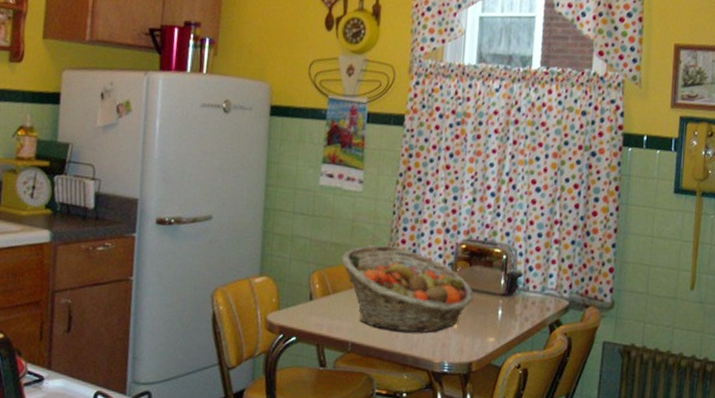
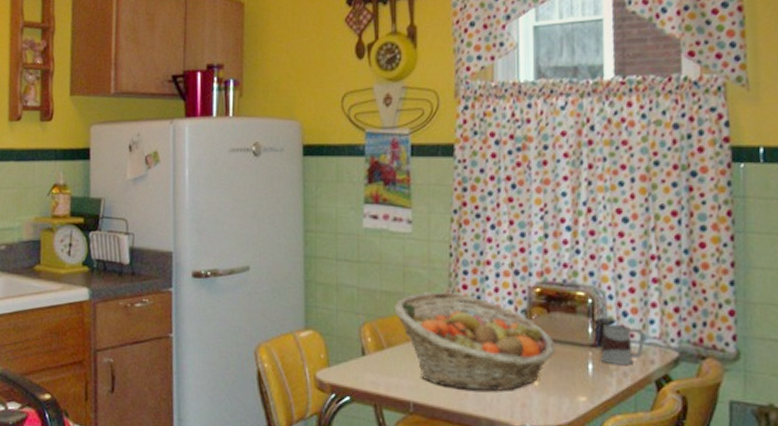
mug: none [508,276,545,311] -> present [600,323,646,365]

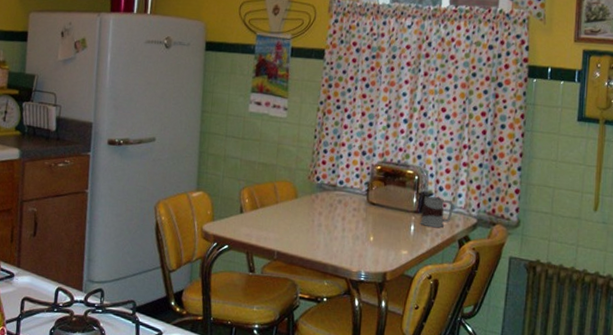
fruit basket: present [394,291,557,392] -> none [268,165,389,245]

